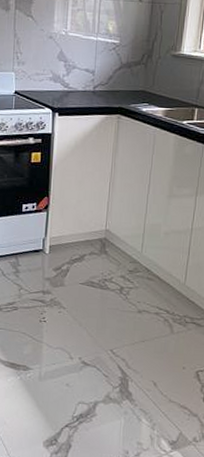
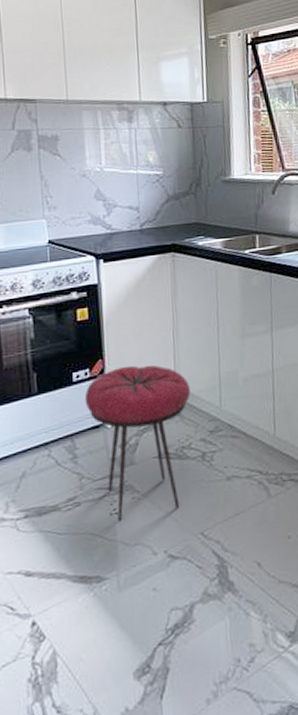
stool: none [30,205,118,328] -> present [84,365,190,522]

